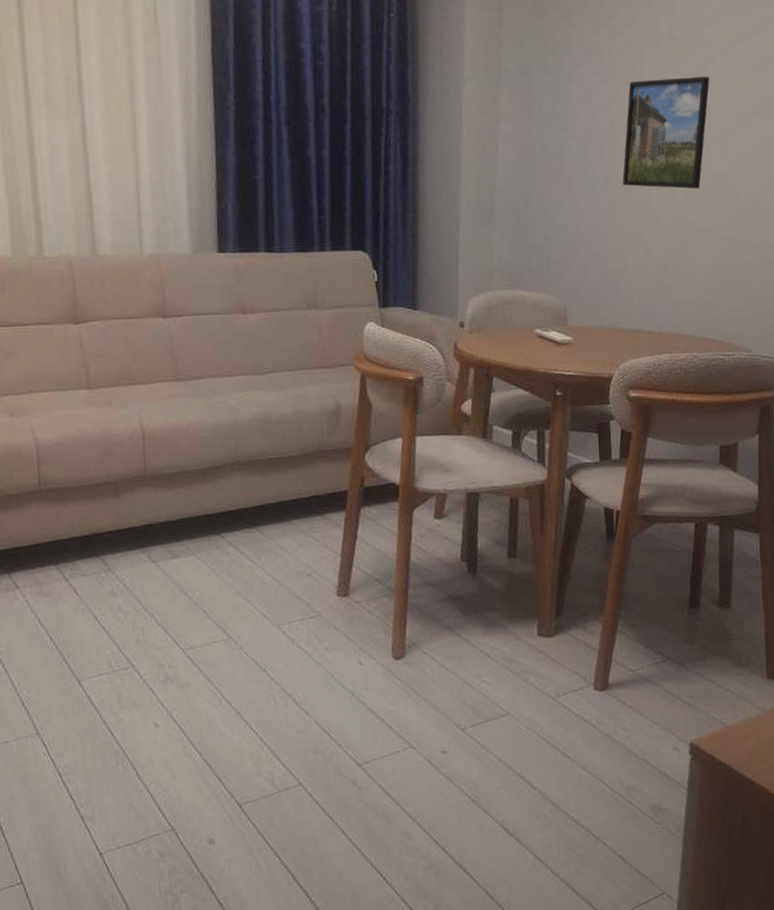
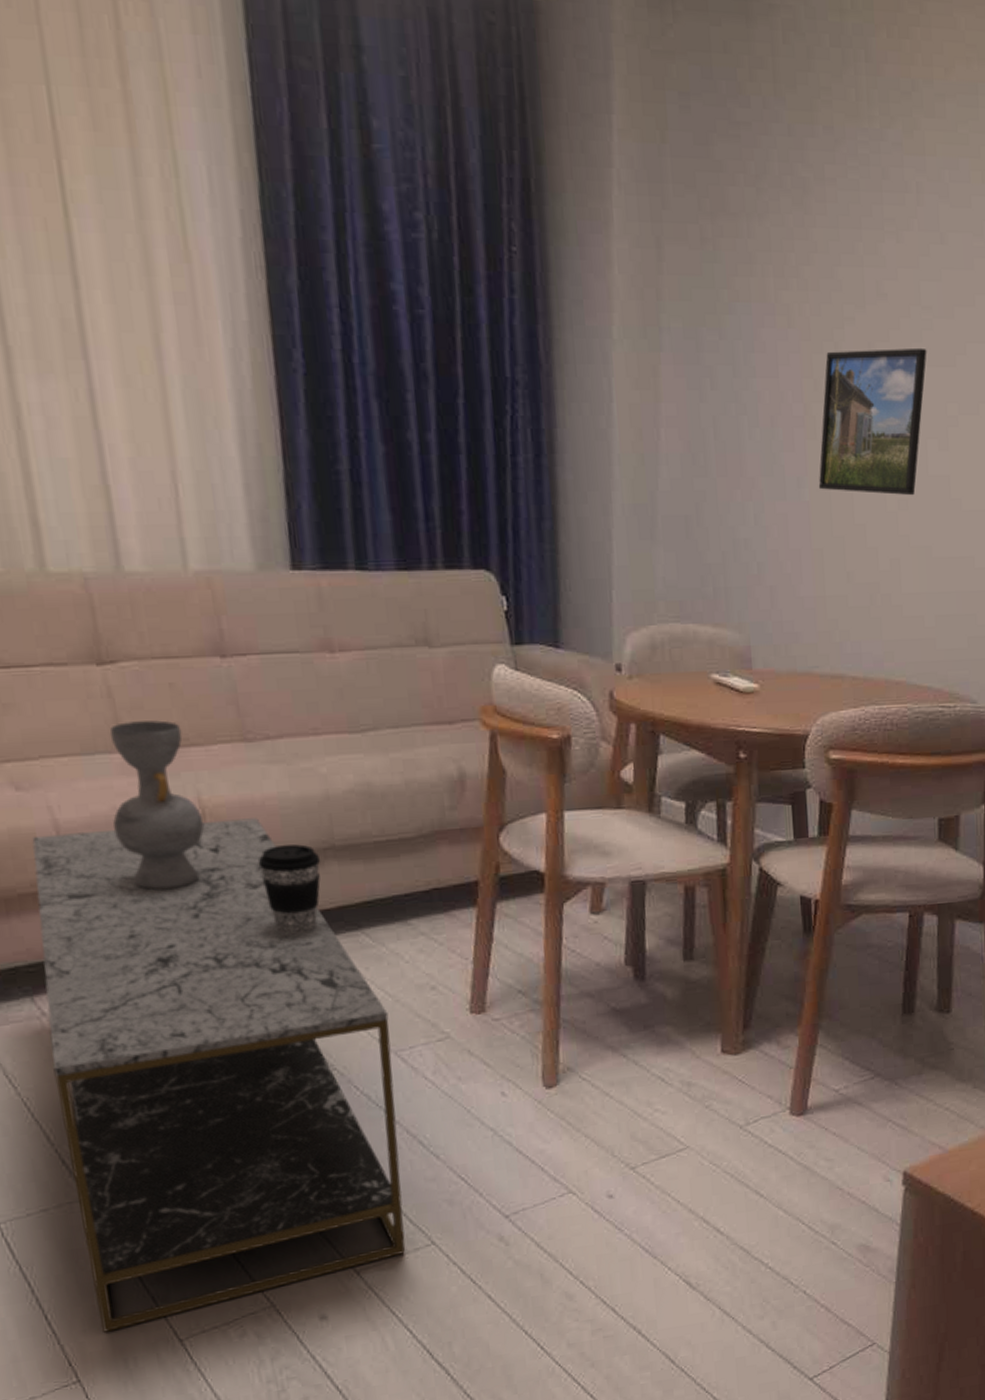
coffee table: none [18,439,279,844] -> present [31,818,406,1333]
decorative vase: none [78,365,144,493] -> present [109,720,204,889]
coffee cup: none [181,460,228,529] -> present [258,844,321,934]

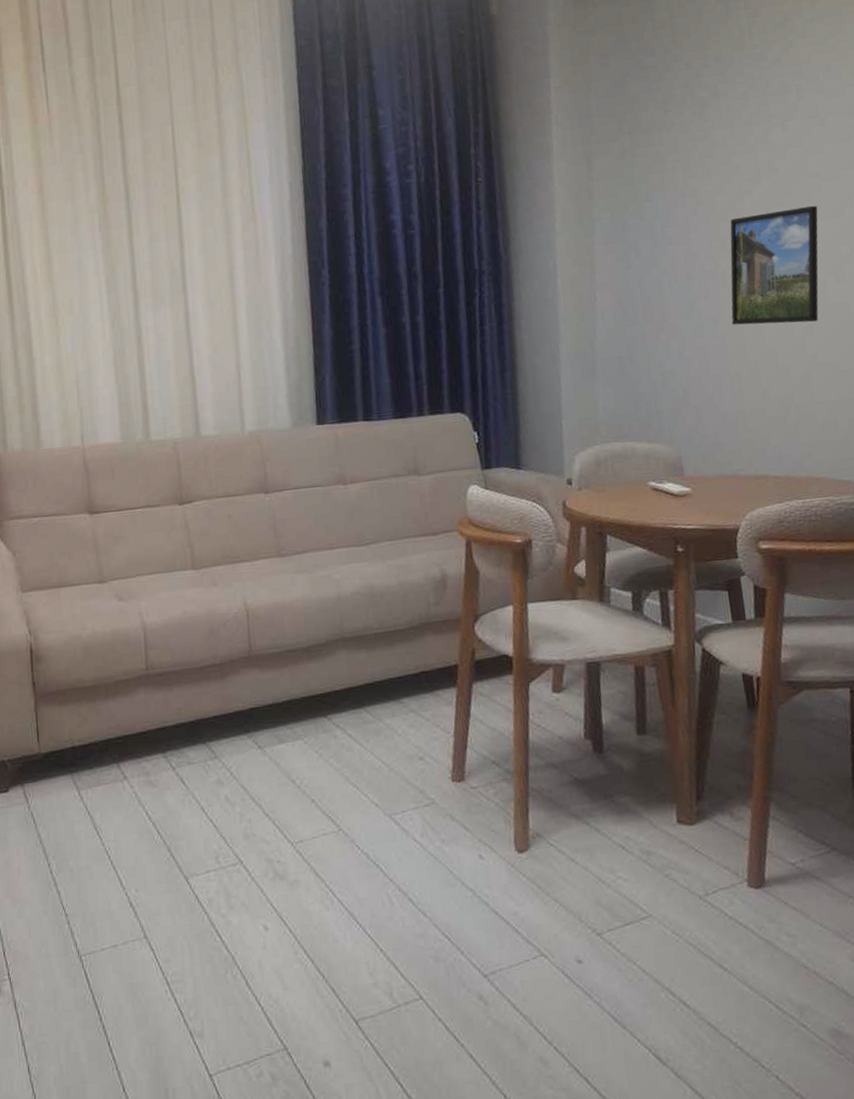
coffee table: present [31,818,406,1333] -> none [127,617,398,1062]
decorative vase: present [109,720,204,889] -> none [183,543,248,676]
coffee cup: present [258,844,321,934] -> none [286,637,334,711]

